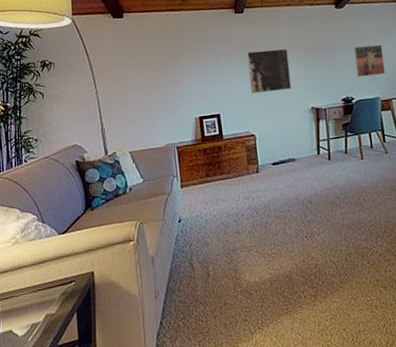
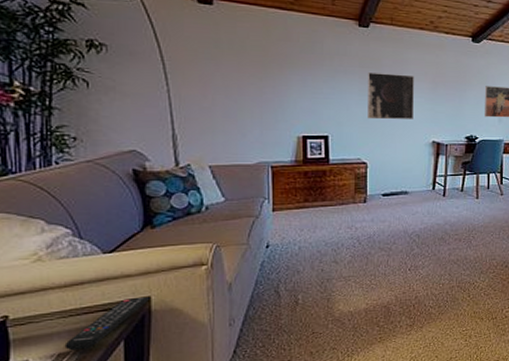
remote control: none [35,271,94,322] -> present [64,296,150,351]

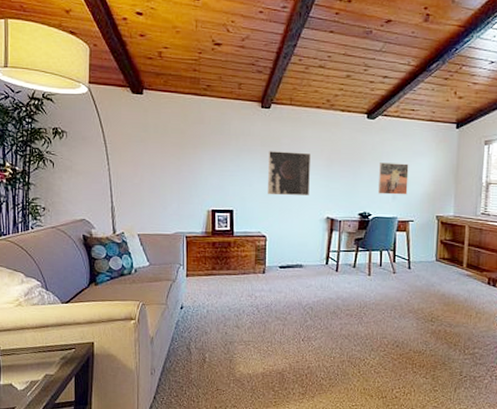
remote control: present [64,296,150,351] -> none [35,342,93,381]

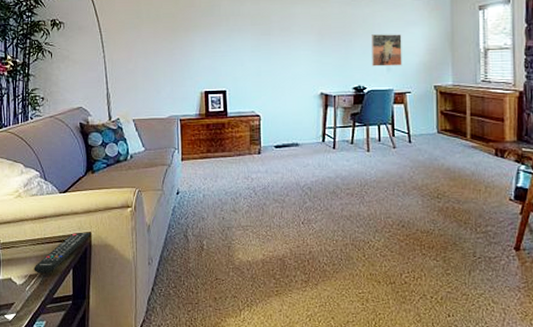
remote control: none [35,342,93,381] -> present [34,232,91,274]
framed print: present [268,151,310,196] -> none [259,29,301,74]

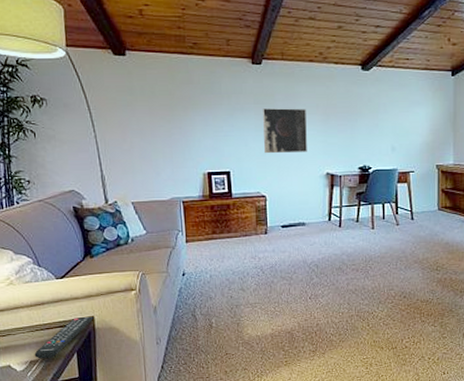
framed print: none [259,29,301,74] -> present [263,108,307,154]
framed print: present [372,34,402,67] -> none [377,114,407,147]

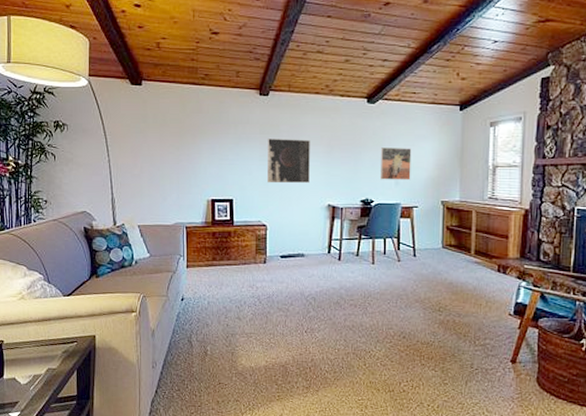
remote control: present [34,316,94,359] -> none [38,335,95,375]
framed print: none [377,114,407,147] -> present [381,147,412,181]

